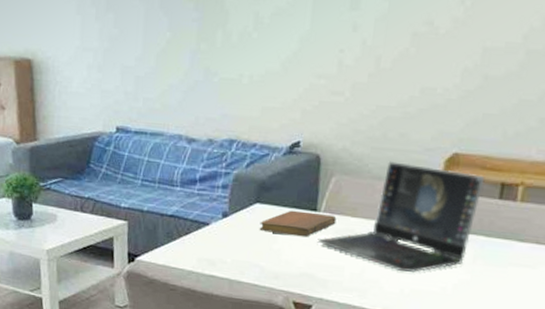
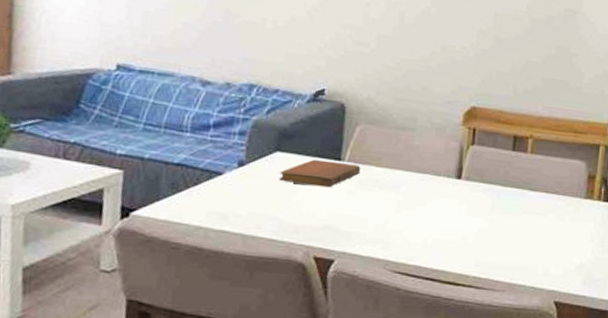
laptop computer: present [317,161,485,272] -> none [340,112,500,222]

